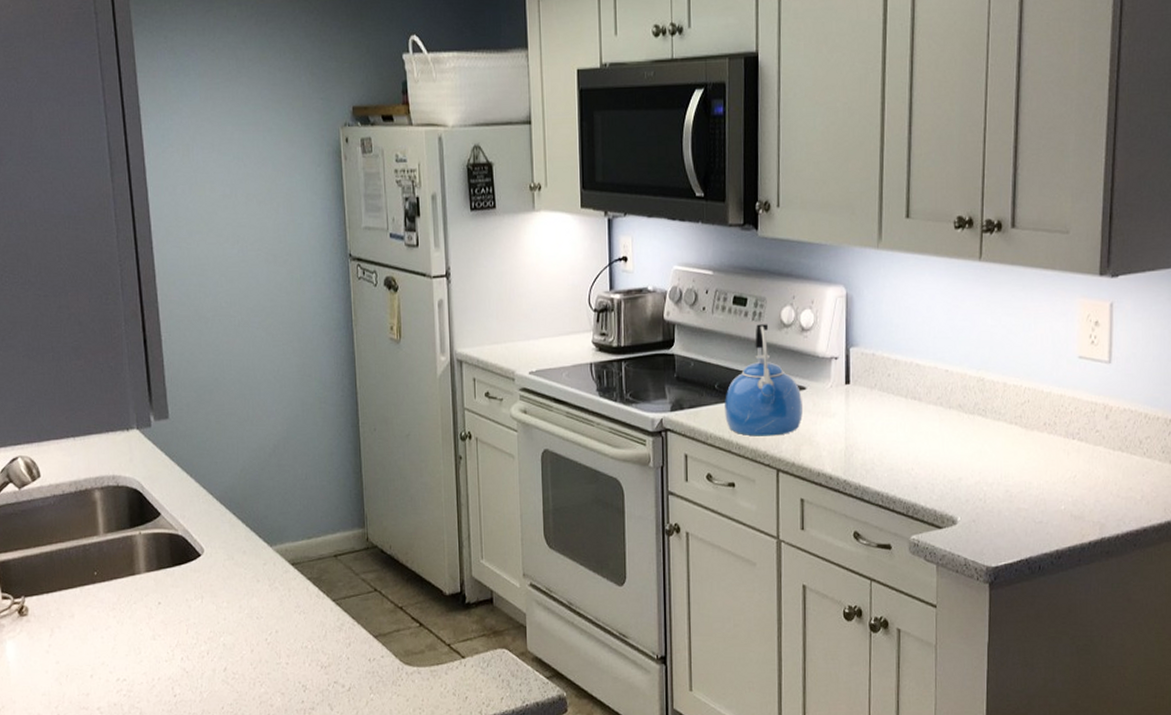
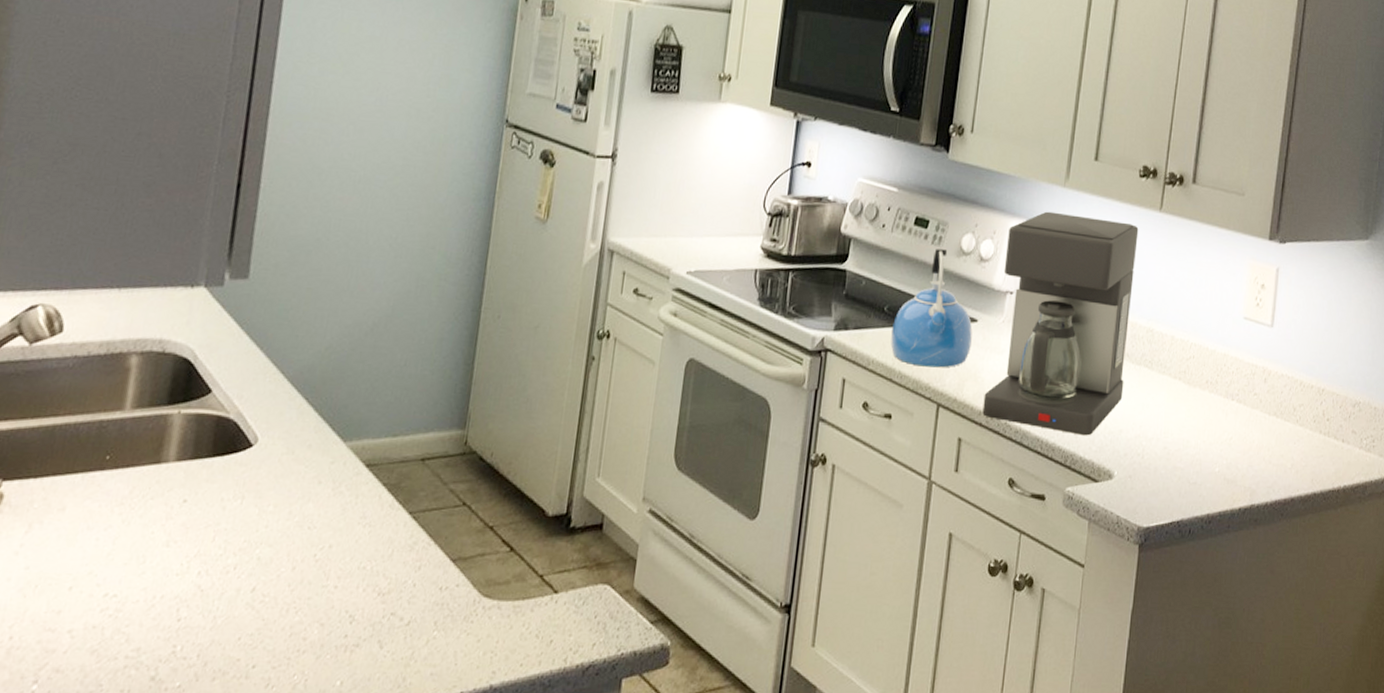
coffee maker: none [820,274,959,487] -> present [982,211,1139,436]

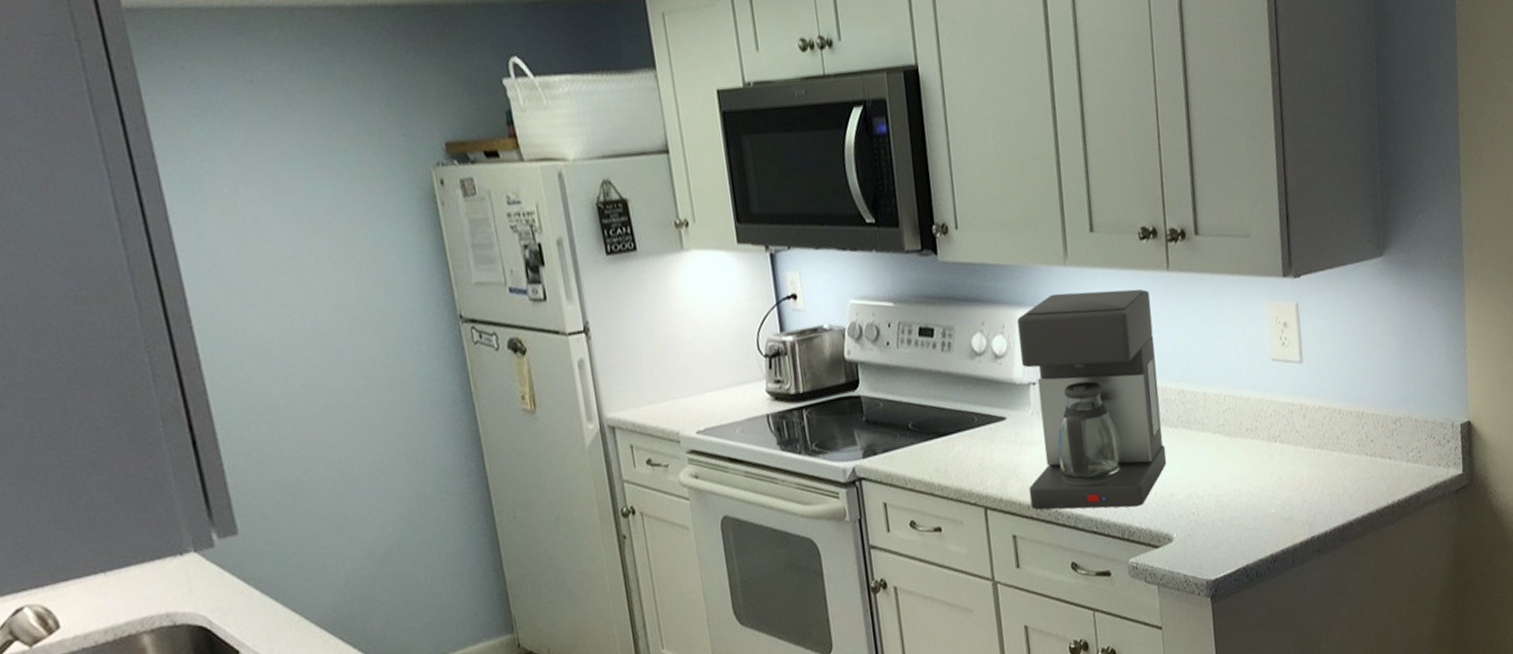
kettle: present [890,249,973,368] -> none [920,354,1006,475]

